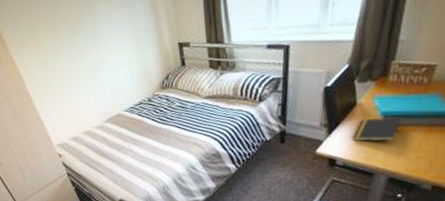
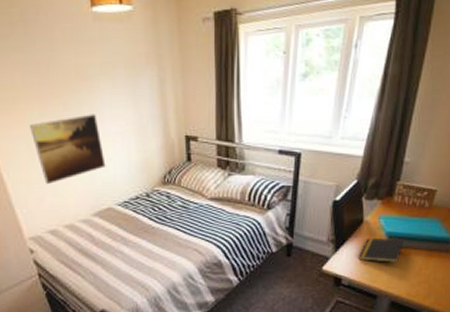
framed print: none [47,34,112,100] -> present [30,114,106,185]

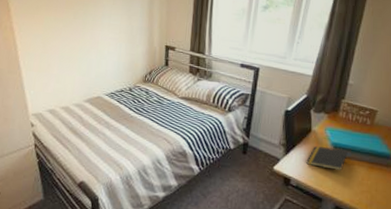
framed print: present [30,114,106,185] -> none [46,22,101,74]

